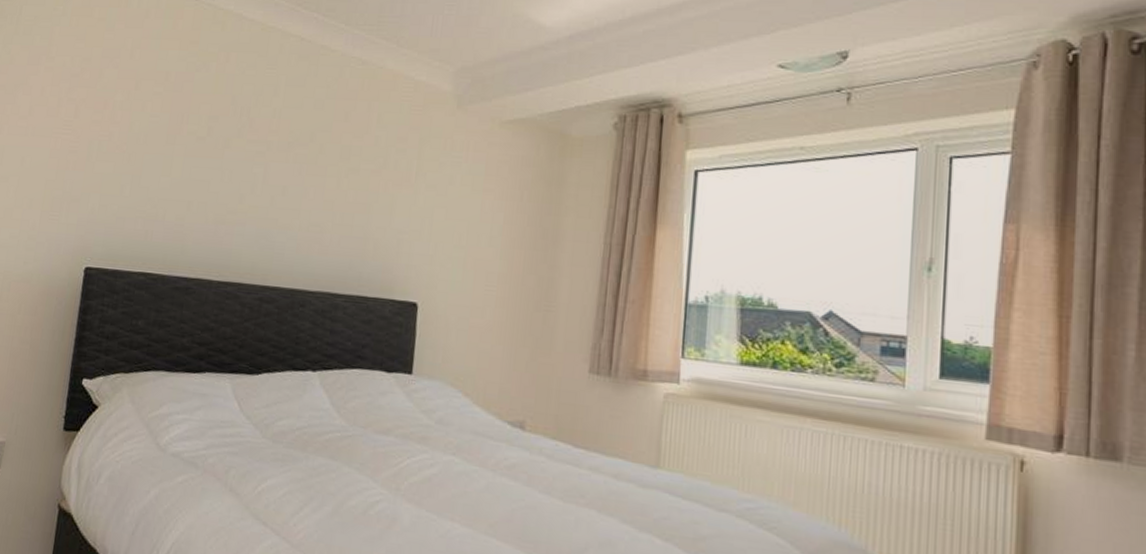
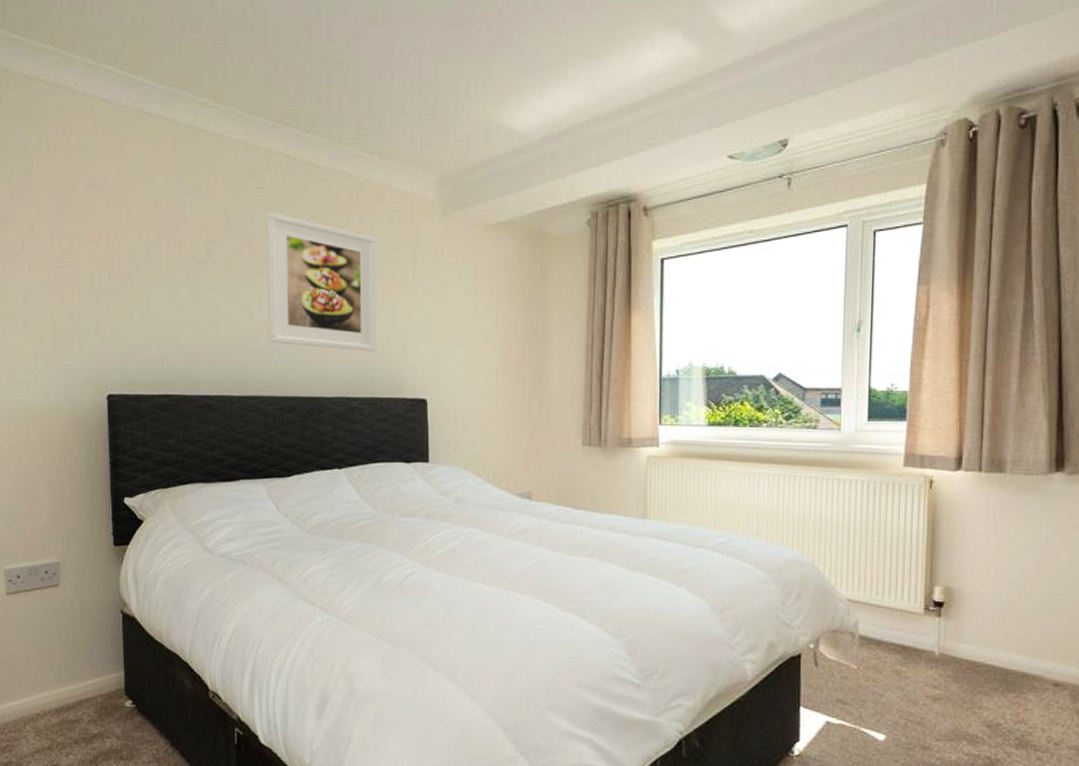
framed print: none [258,93,383,246] -> present [266,212,376,351]

